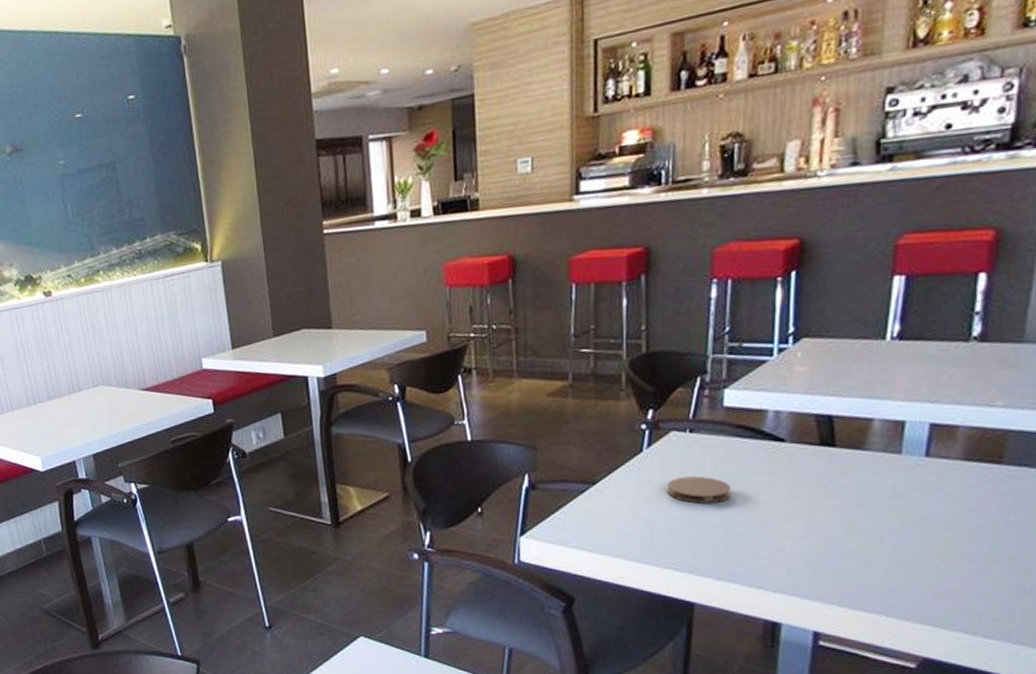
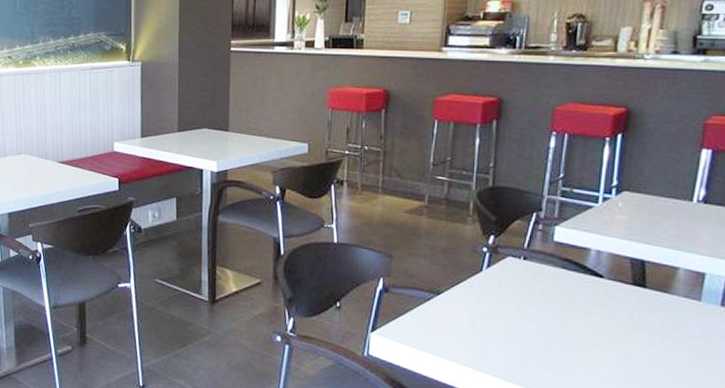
coaster: present [667,476,731,504] -> none [500,297,555,324]

